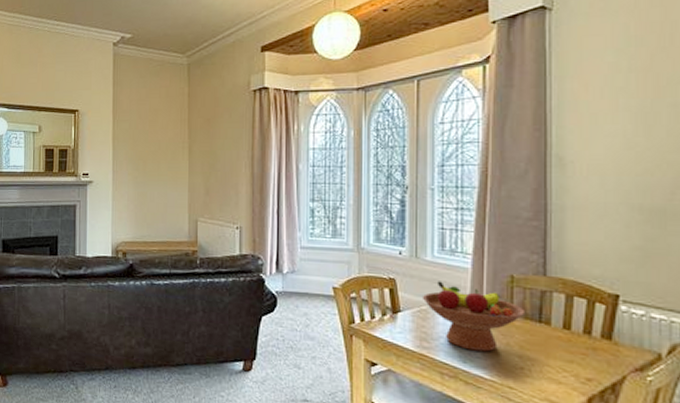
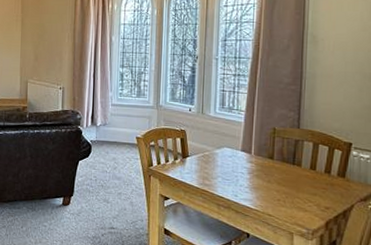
fruit bowl: present [422,281,524,352] -> none [205,132,282,188]

